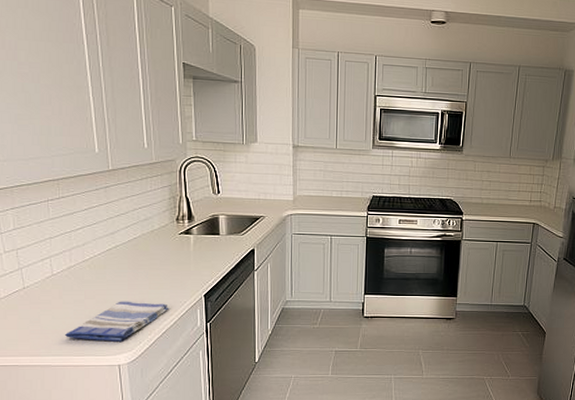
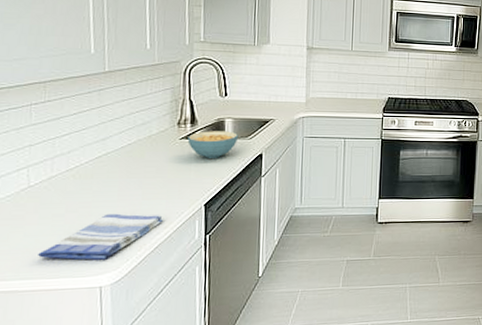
cereal bowl: none [186,227,231,252] -> present [187,131,238,158]

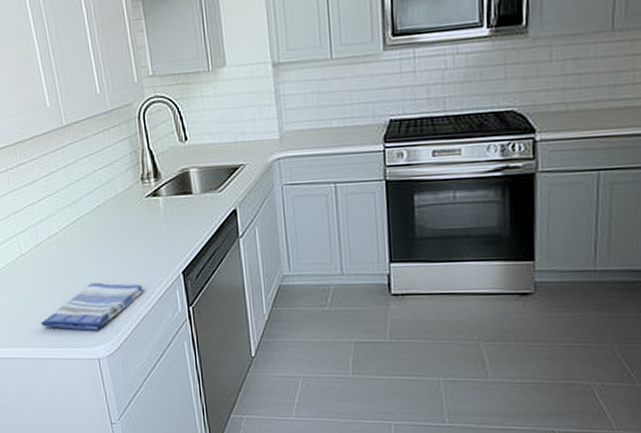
cereal bowl: present [187,131,238,158] -> none [153,183,206,218]

